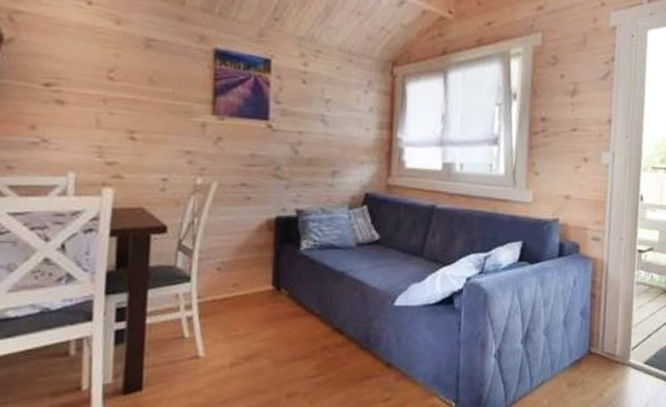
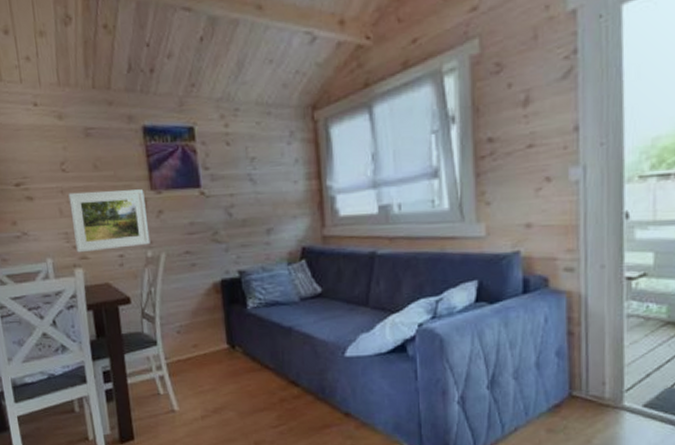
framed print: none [109,103,204,172] -> present [68,189,150,253]

